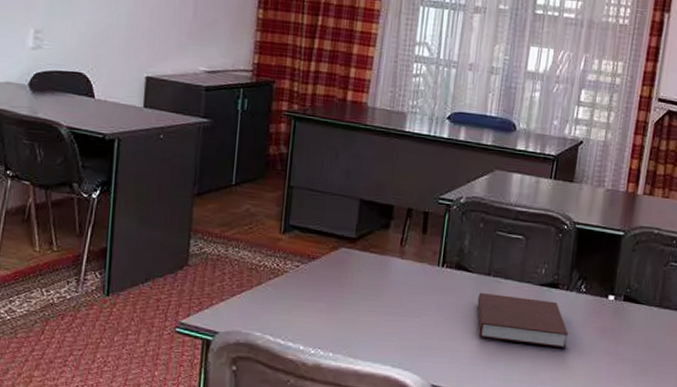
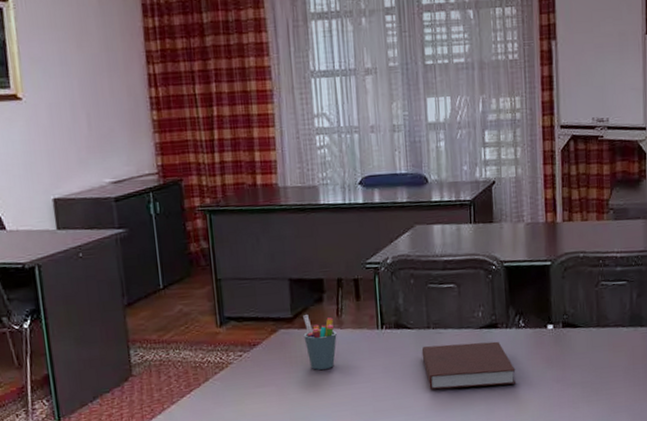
pen holder: none [363,238,397,296] -> present [303,315,337,370]

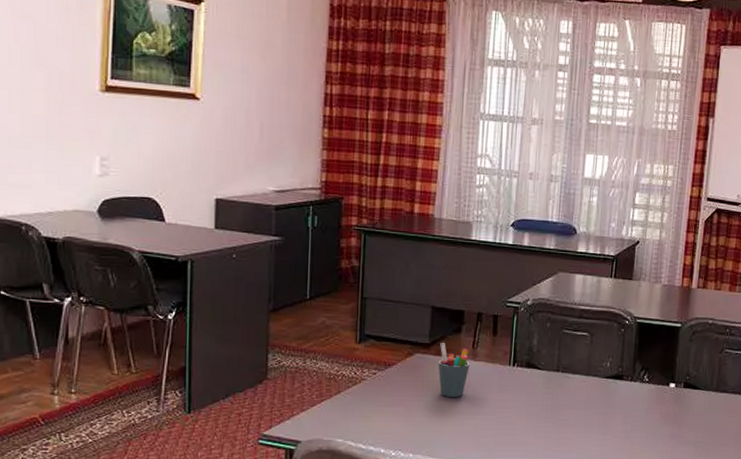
notebook: present [421,341,517,390] -> none [548,387,635,435]

